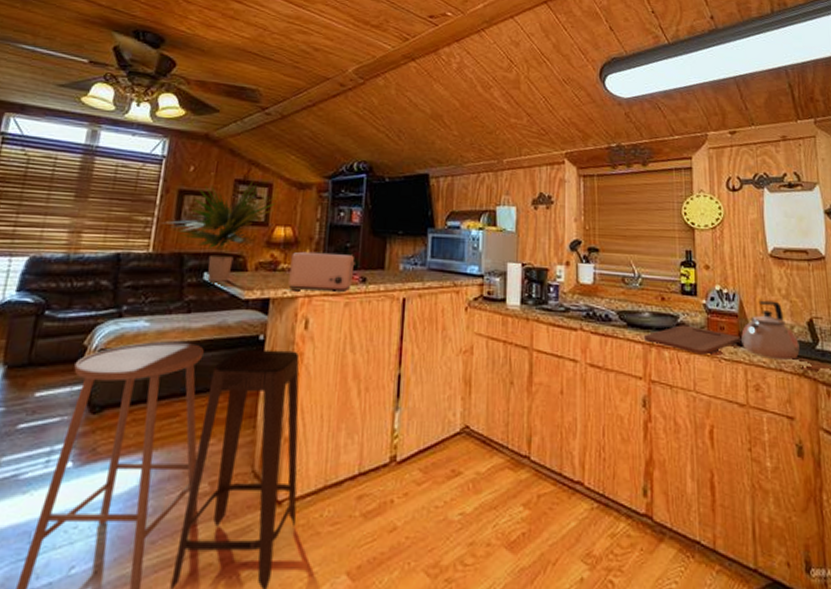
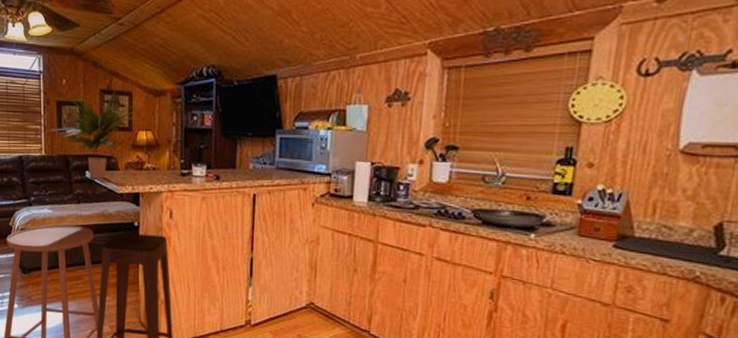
toaster: present [288,251,357,293] -> none [153,152,210,189]
cutting board: present [643,325,742,355] -> none [499,224,620,255]
kettle: present [741,300,800,361] -> none [619,201,697,265]

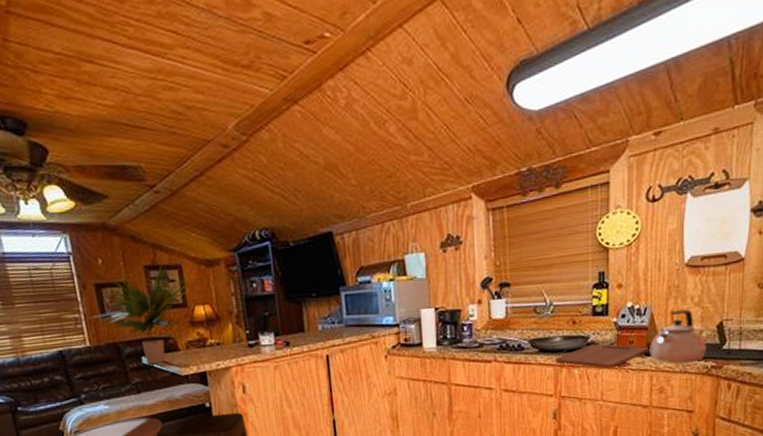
cutting board: none [499,224,620,255] -> present [554,343,650,369]
kettle: none [619,201,697,265] -> present [649,309,706,364]

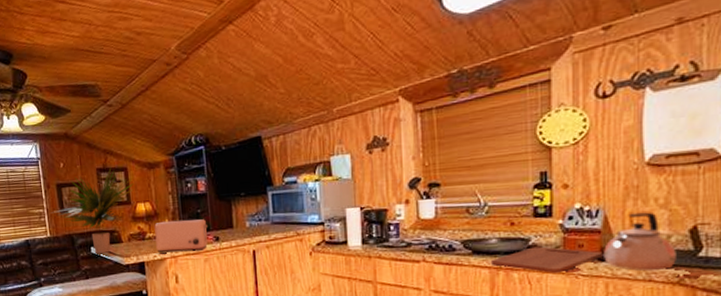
toaster: none [216,323,278,362] -> present [154,219,209,254]

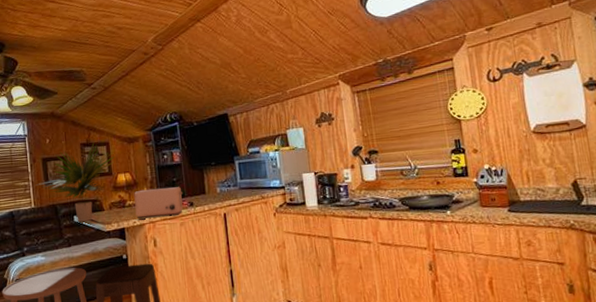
cutting board: present [490,246,604,273] -> none [424,201,512,224]
kettle: present [604,212,676,272] -> none [511,170,566,219]

